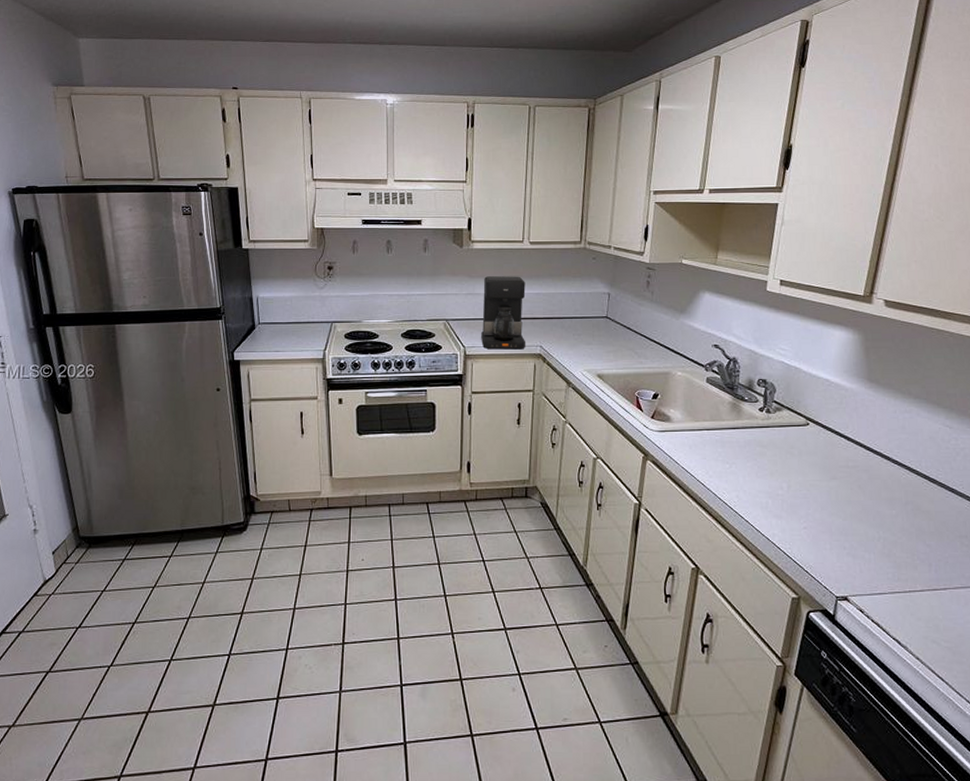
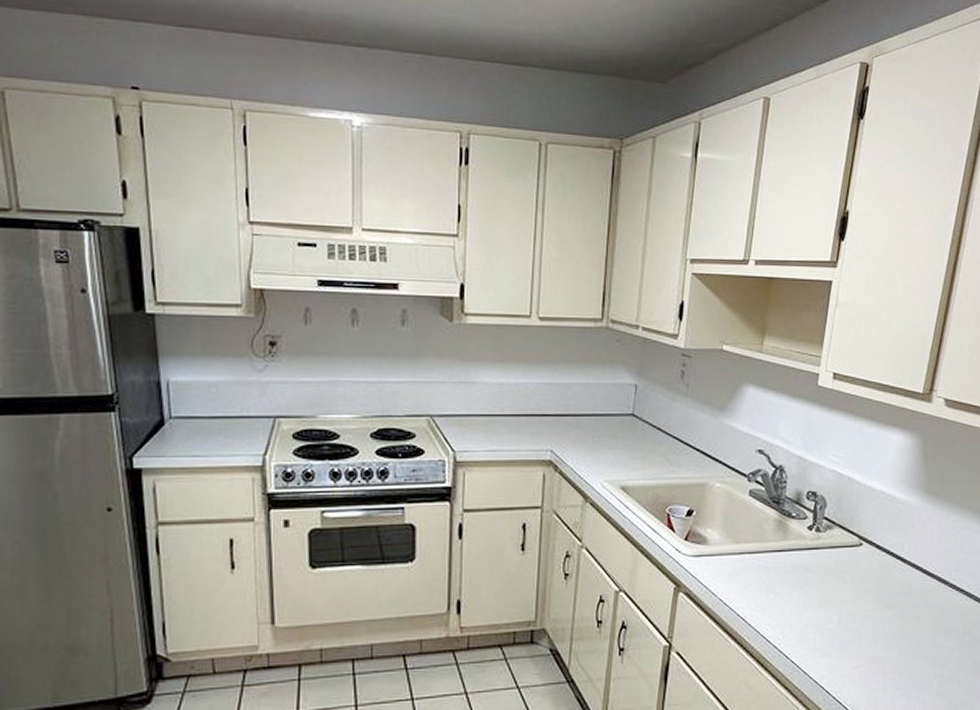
coffee maker: present [481,276,526,350] -> none [476,360,533,455]

